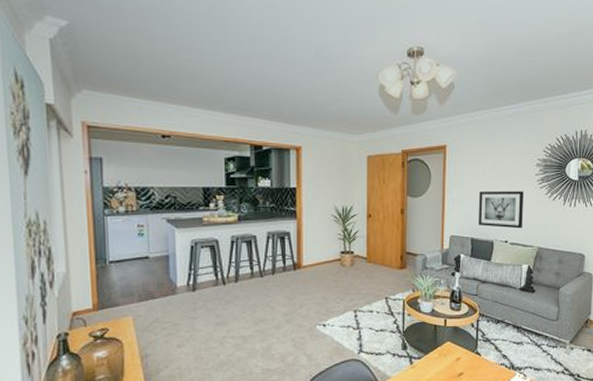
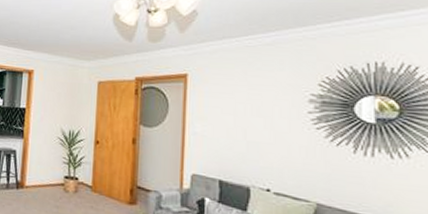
wall art: present [479,190,524,229] -> none [229,126,291,177]

